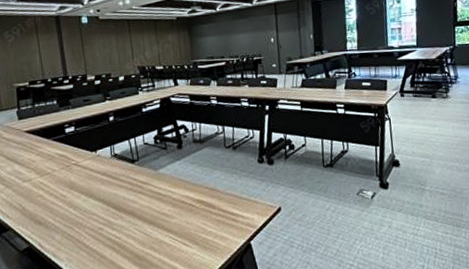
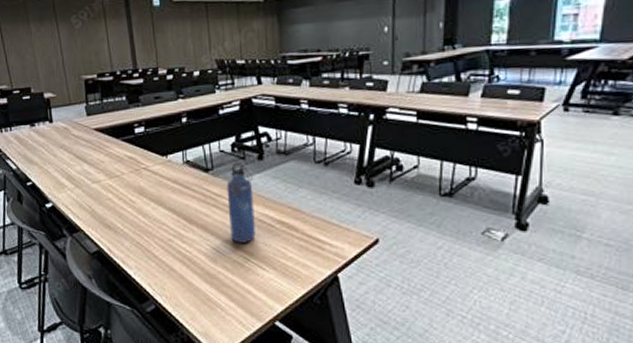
water bottle: none [151,152,179,225] -> present [226,163,256,243]

